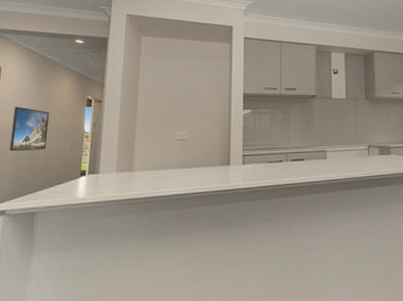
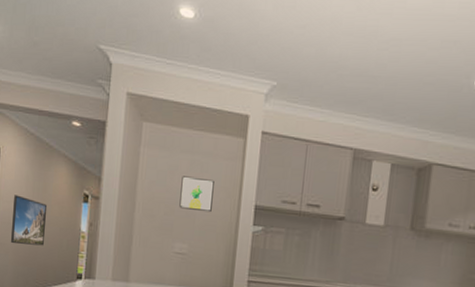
wall art: none [178,76,208,103] -> present [179,176,214,213]

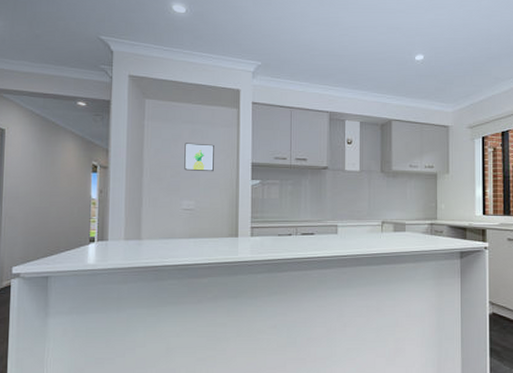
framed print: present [11,194,47,246] -> none [20,170,55,216]

